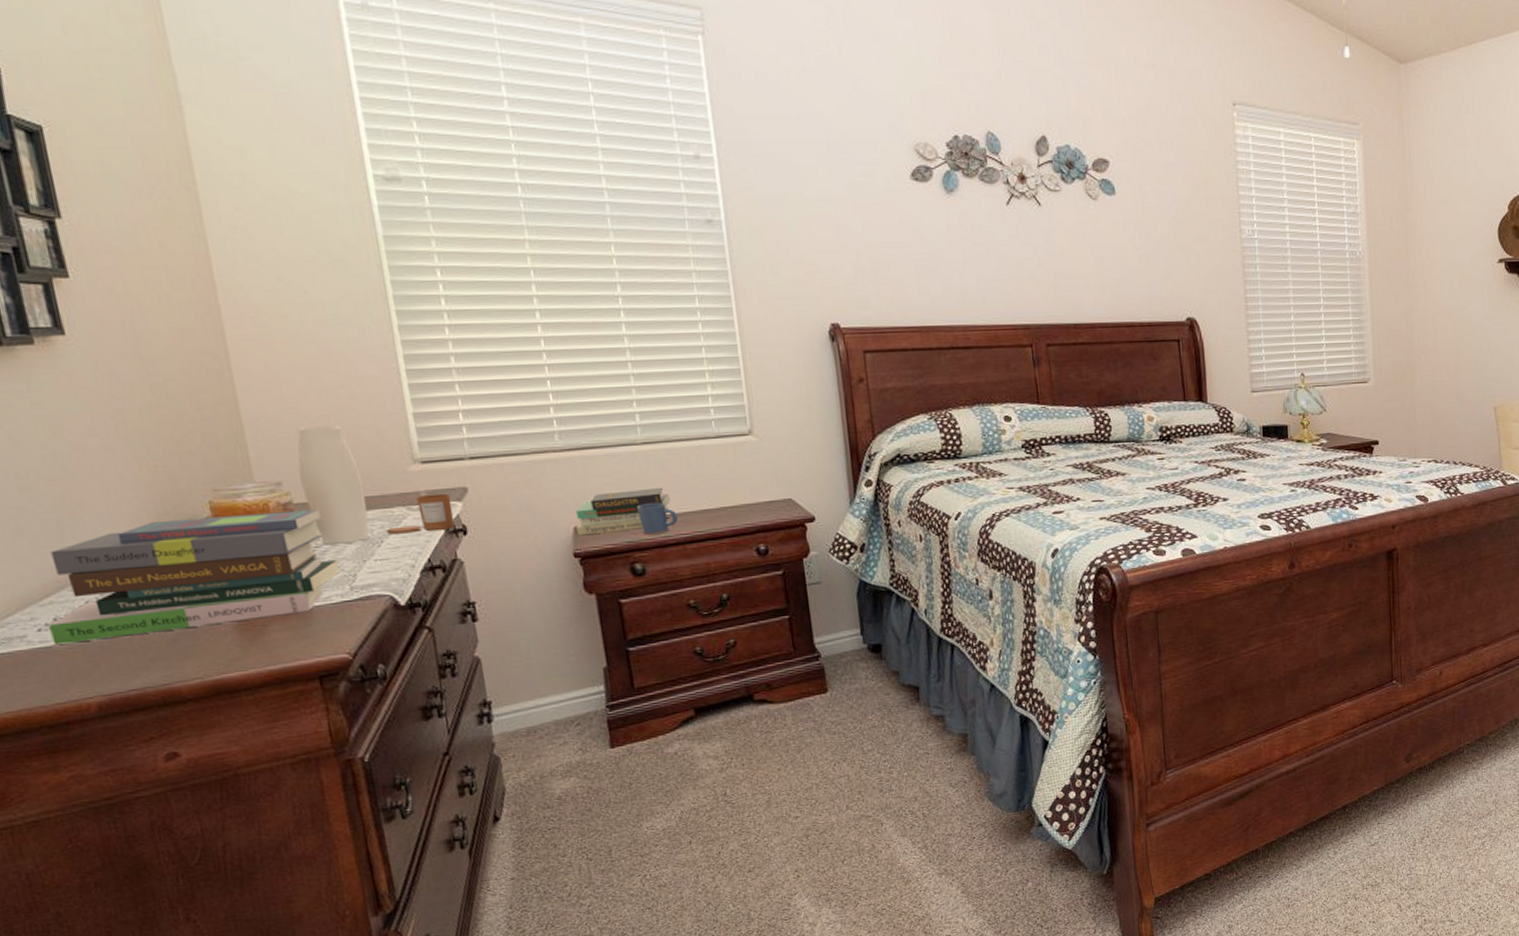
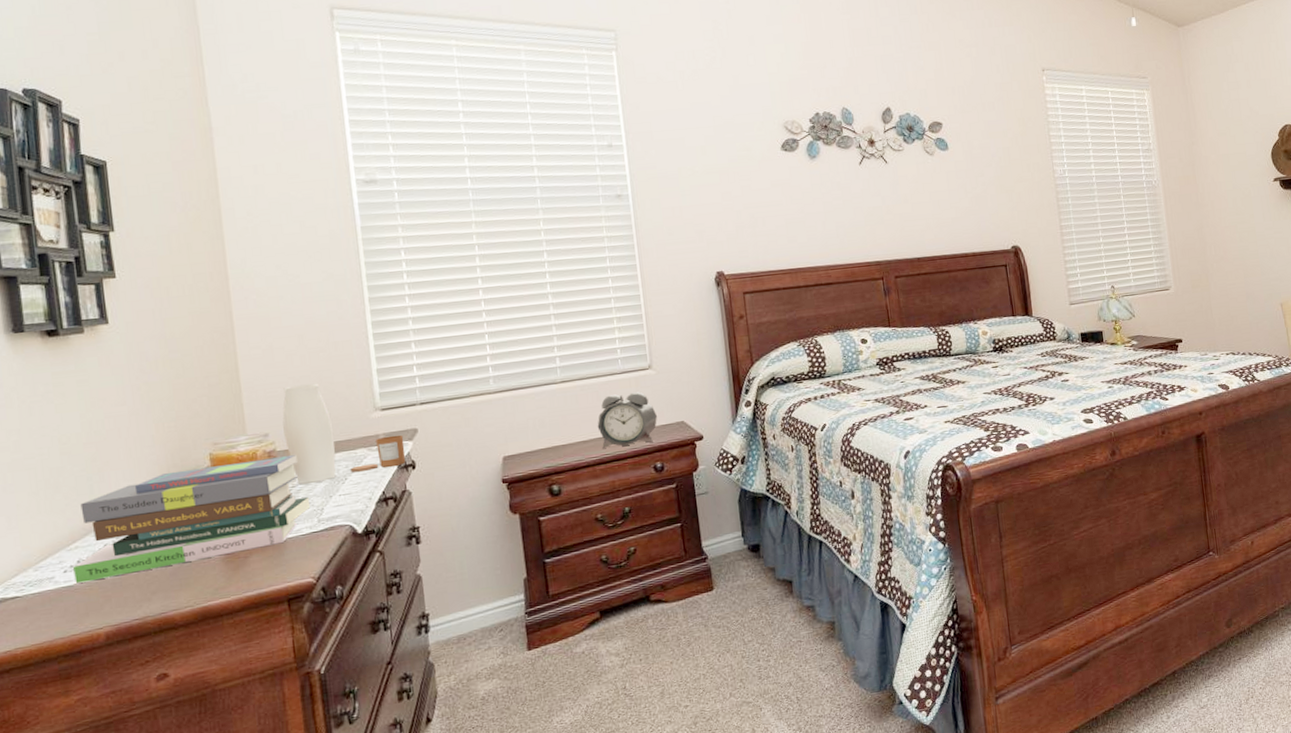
books: present [576,487,670,536] -> none [505,418,583,464]
mug: present [636,502,678,536] -> none [554,431,589,460]
alarm clock: none [687,461,761,526] -> present [597,392,658,450]

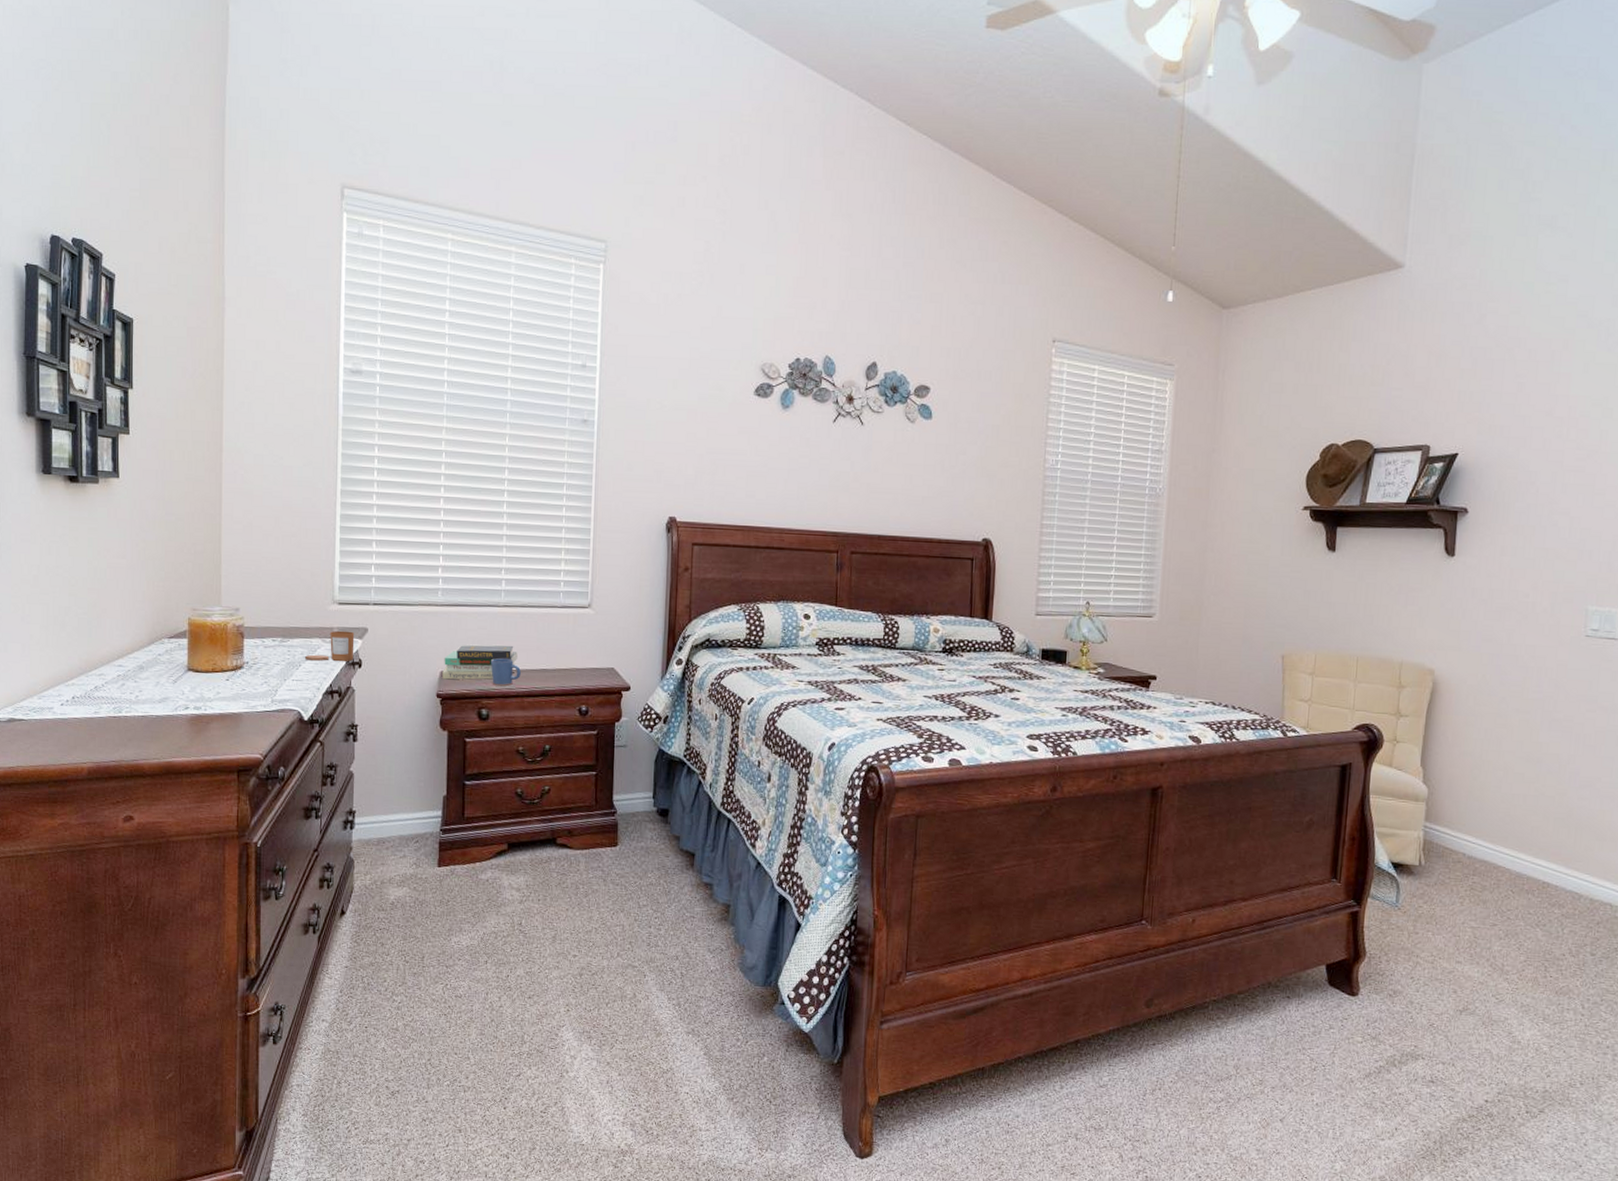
books: present [73,455,311,583] -> none [69,629,267,718]
vase: present [282,383,336,485] -> none [252,565,295,665]
books: none [505,418,583,464] -> present [442,645,518,680]
mug: none [554,431,589,460] -> present [490,657,521,687]
alarm clock: present [597,392,658,450] -> none [531,628,590,685]

